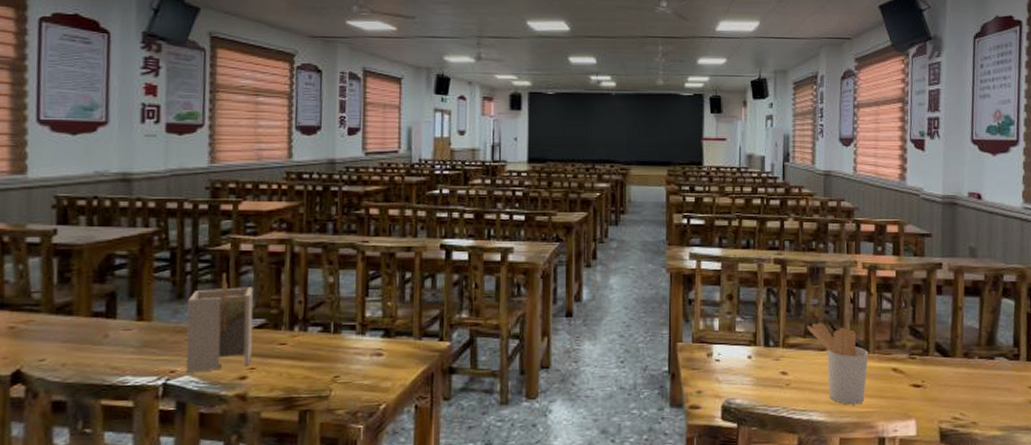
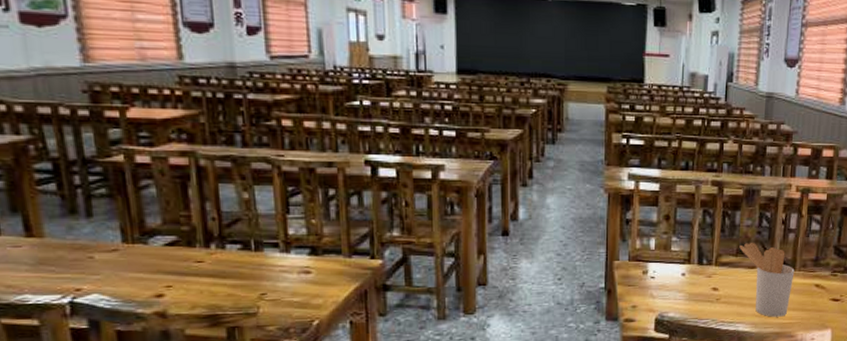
utensil holder: present [186,273,254,373] -> none [82,186,166,291]

